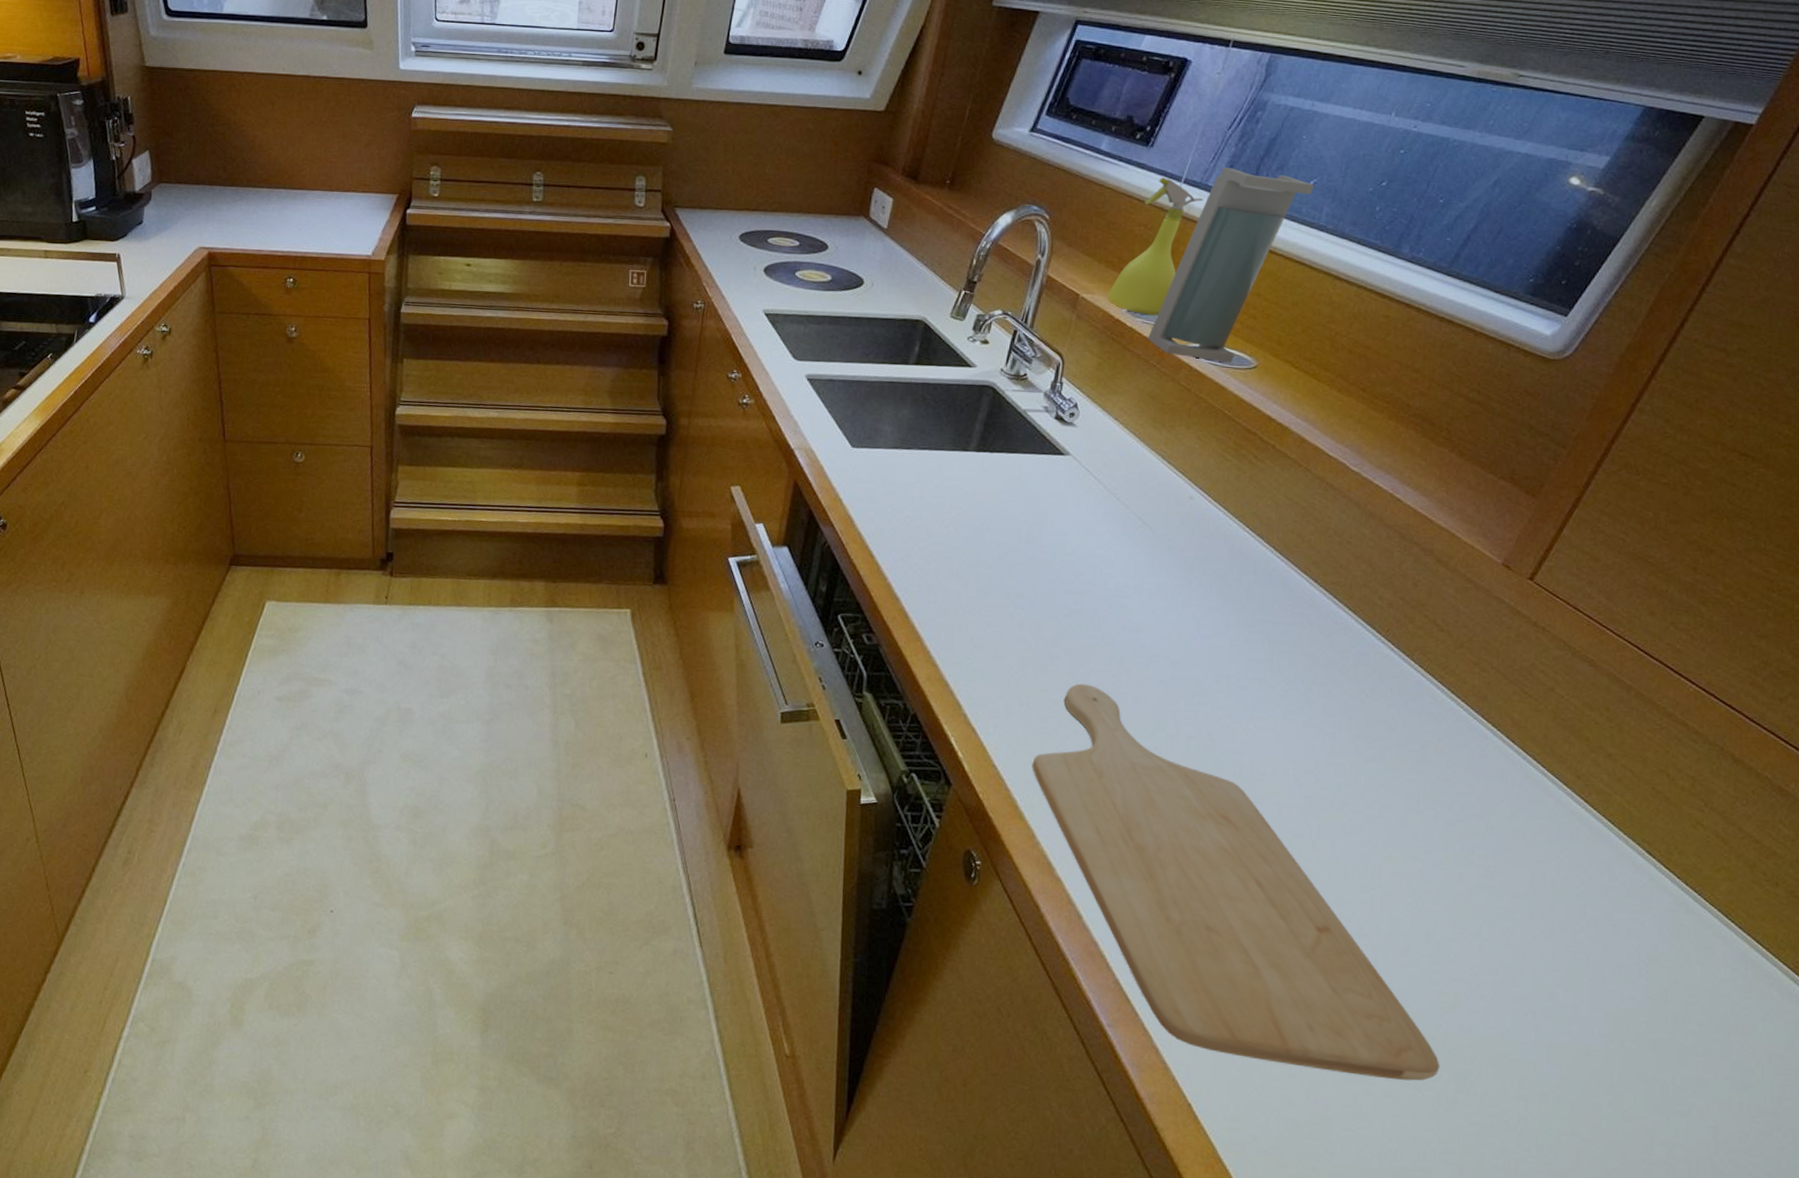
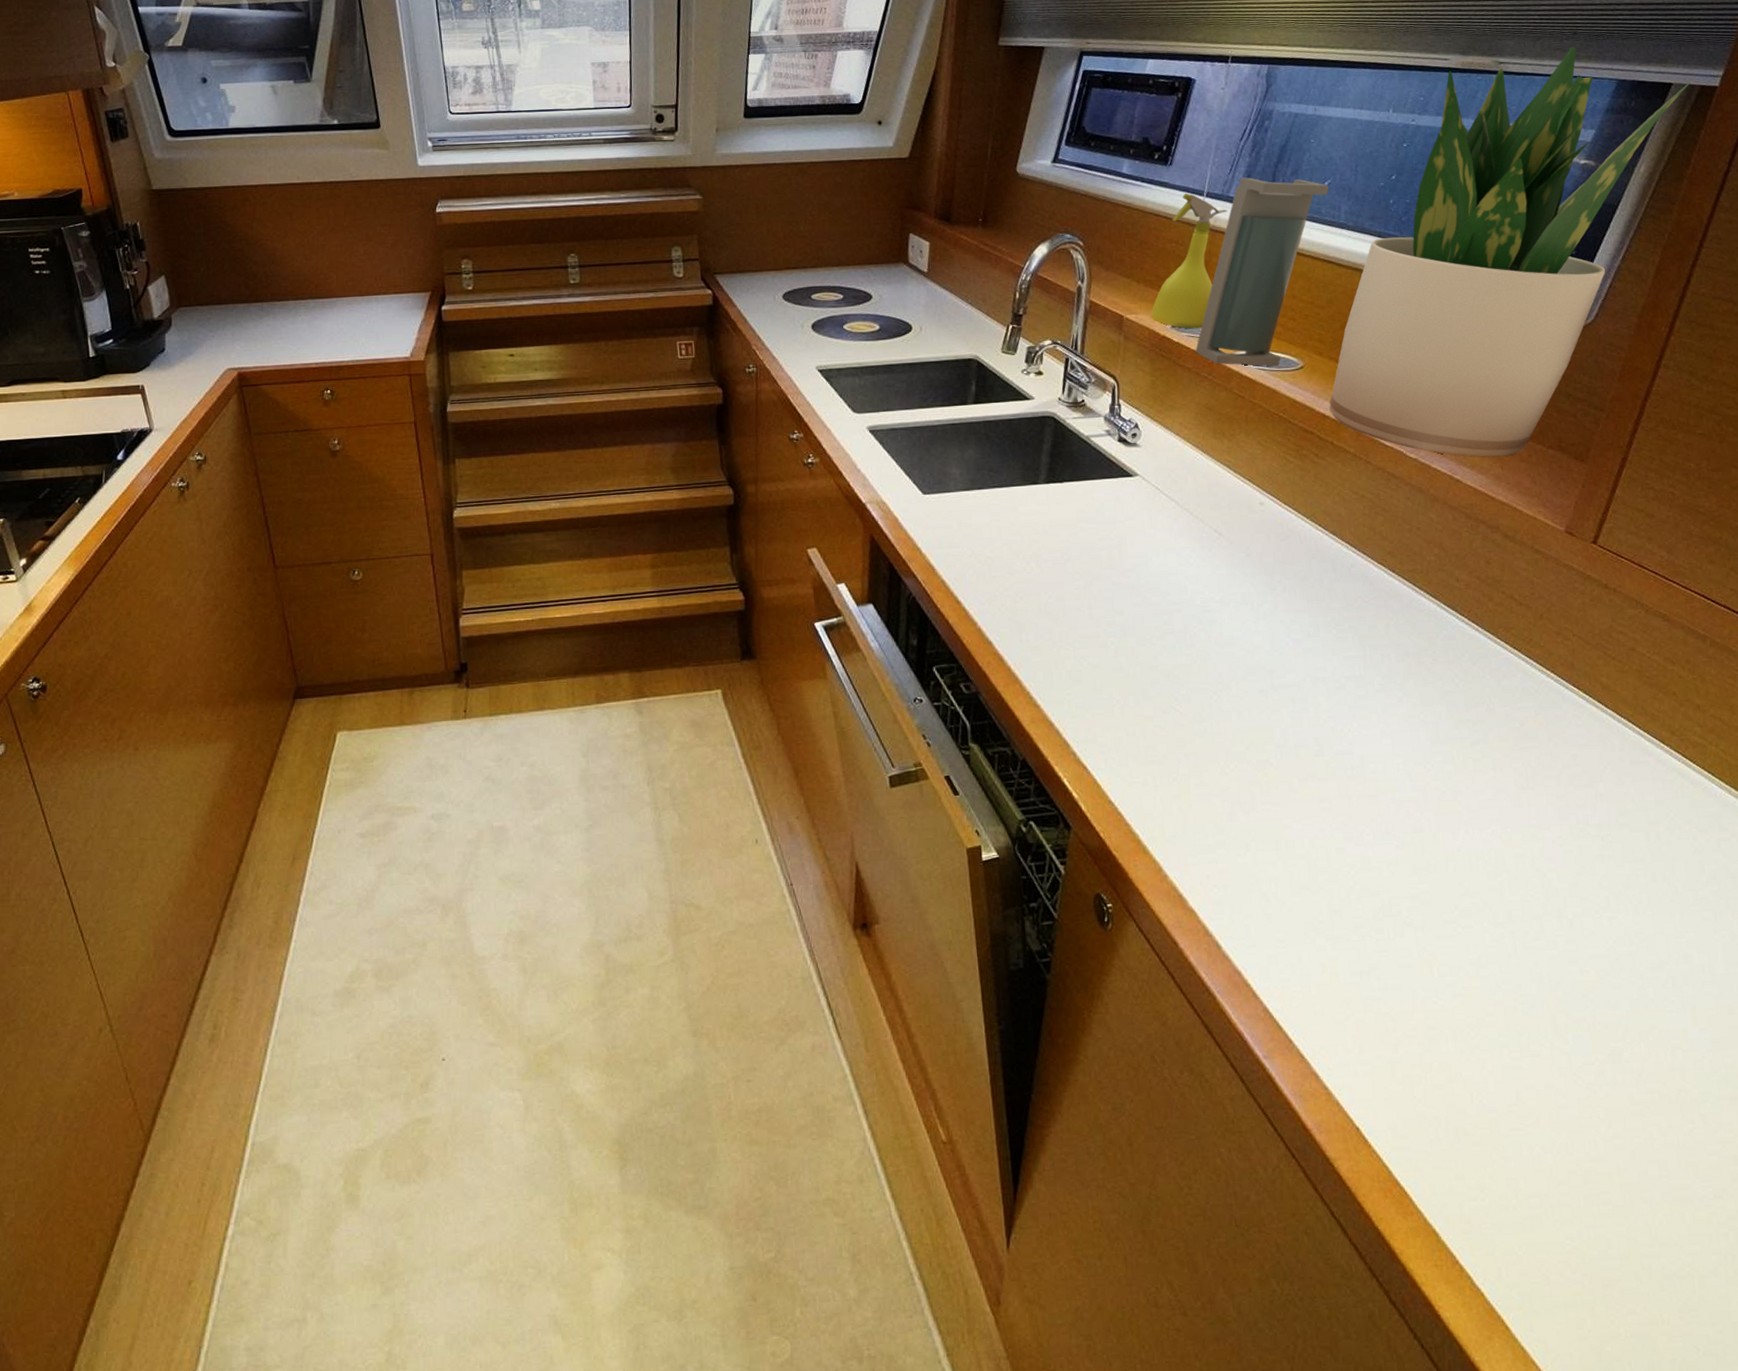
chopping board: present [1032,683,1440,1081] -> none [1148,704,1594,1071]
planter: none [1277,66,1724,482] -> present [1329,46,1690,459]

